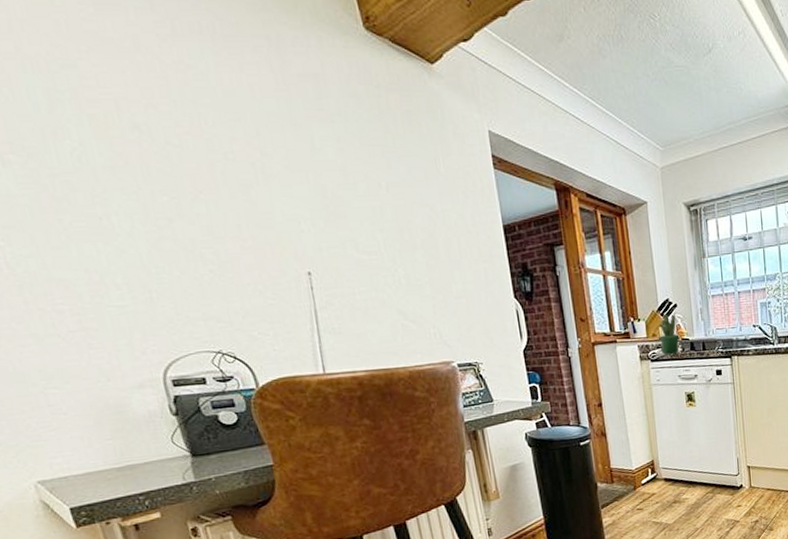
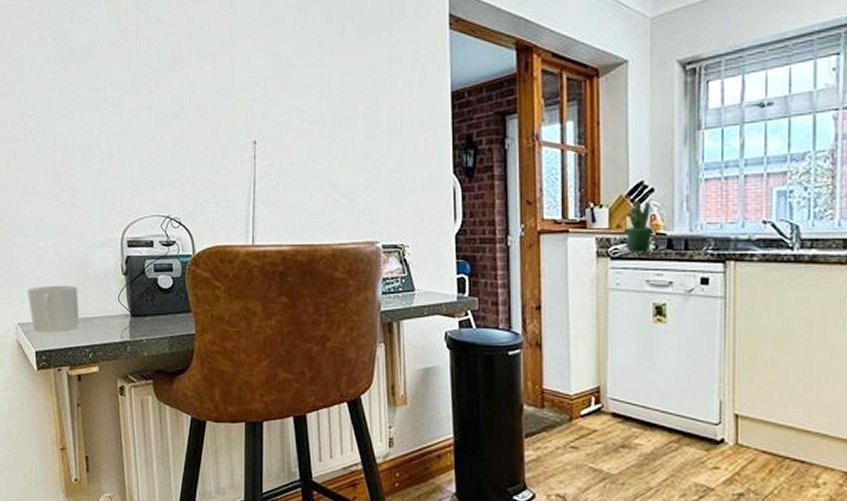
mug: none [42,432,126,488] -> present [27,285,80,333]

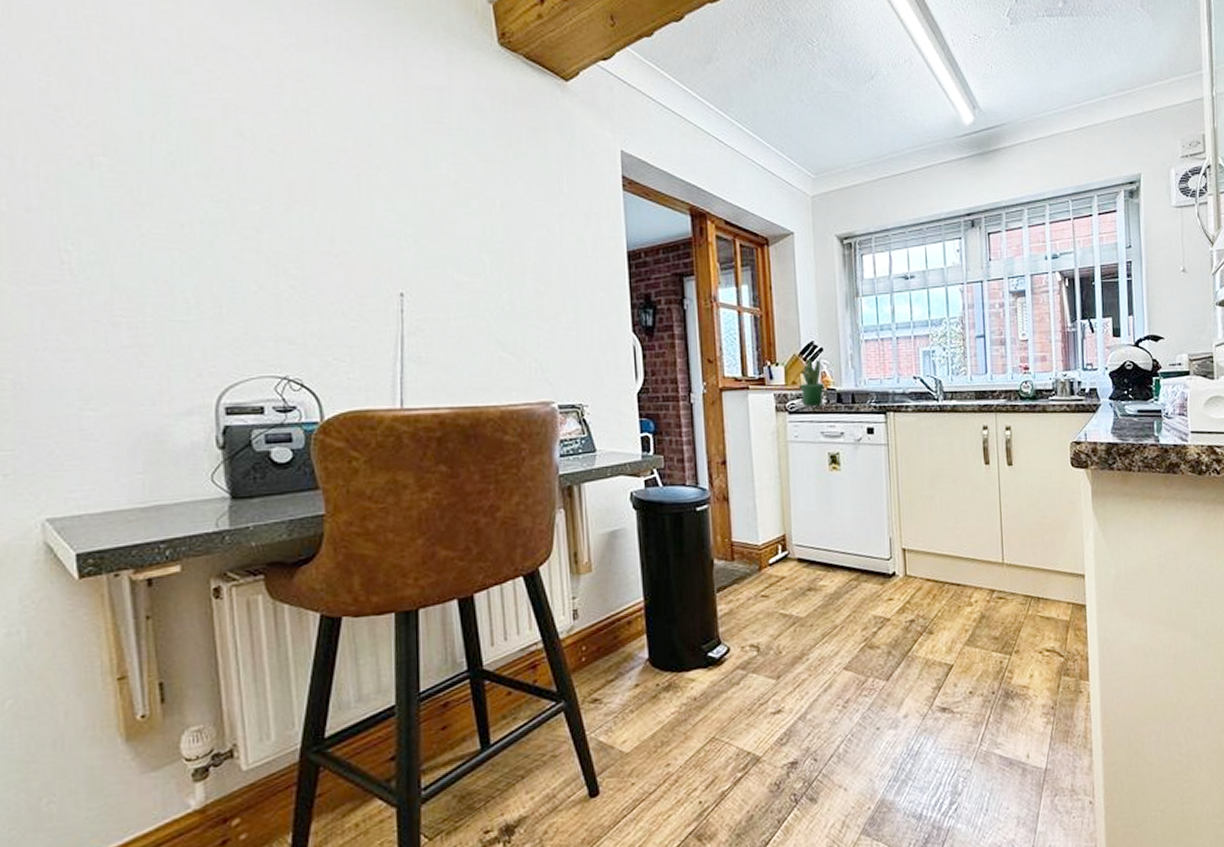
mug: present [27,285,80,333] -> none [62,464,151,529]

